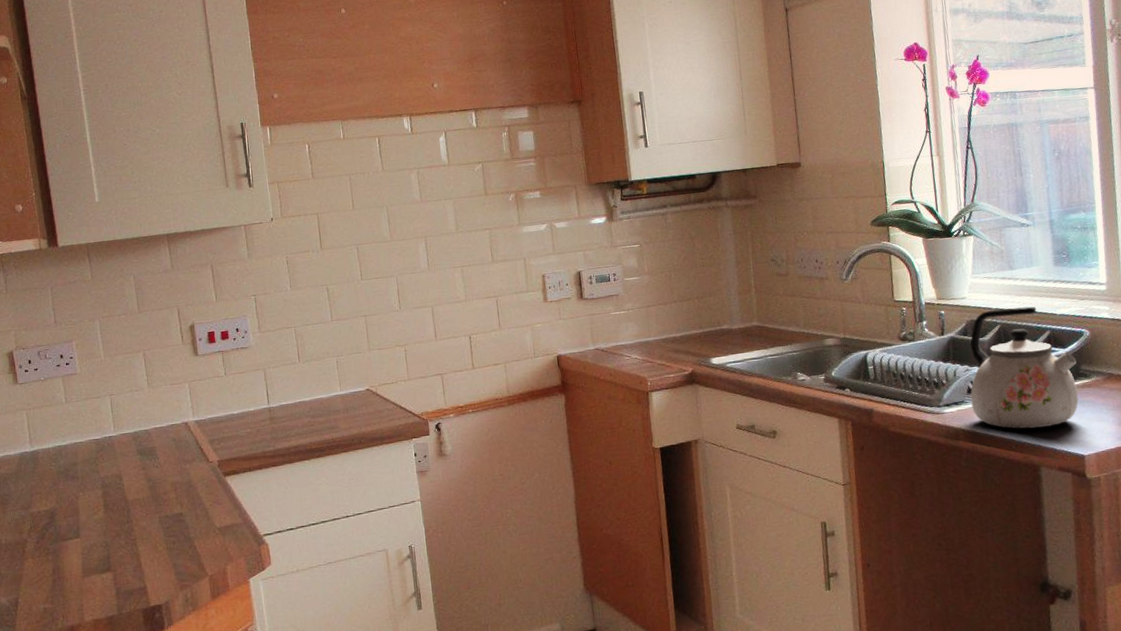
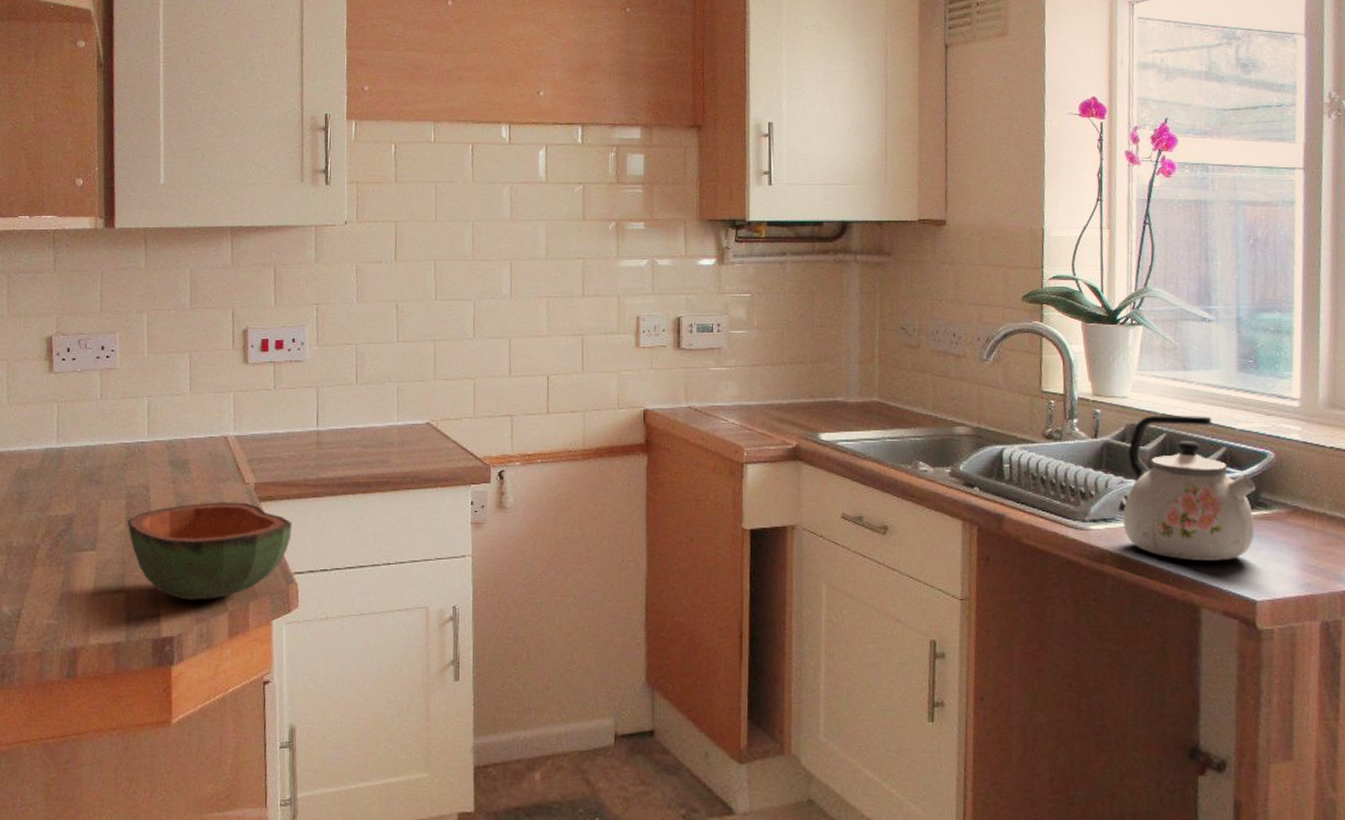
bowl: none [105,478,257,571] -> present [127,502,292,600]

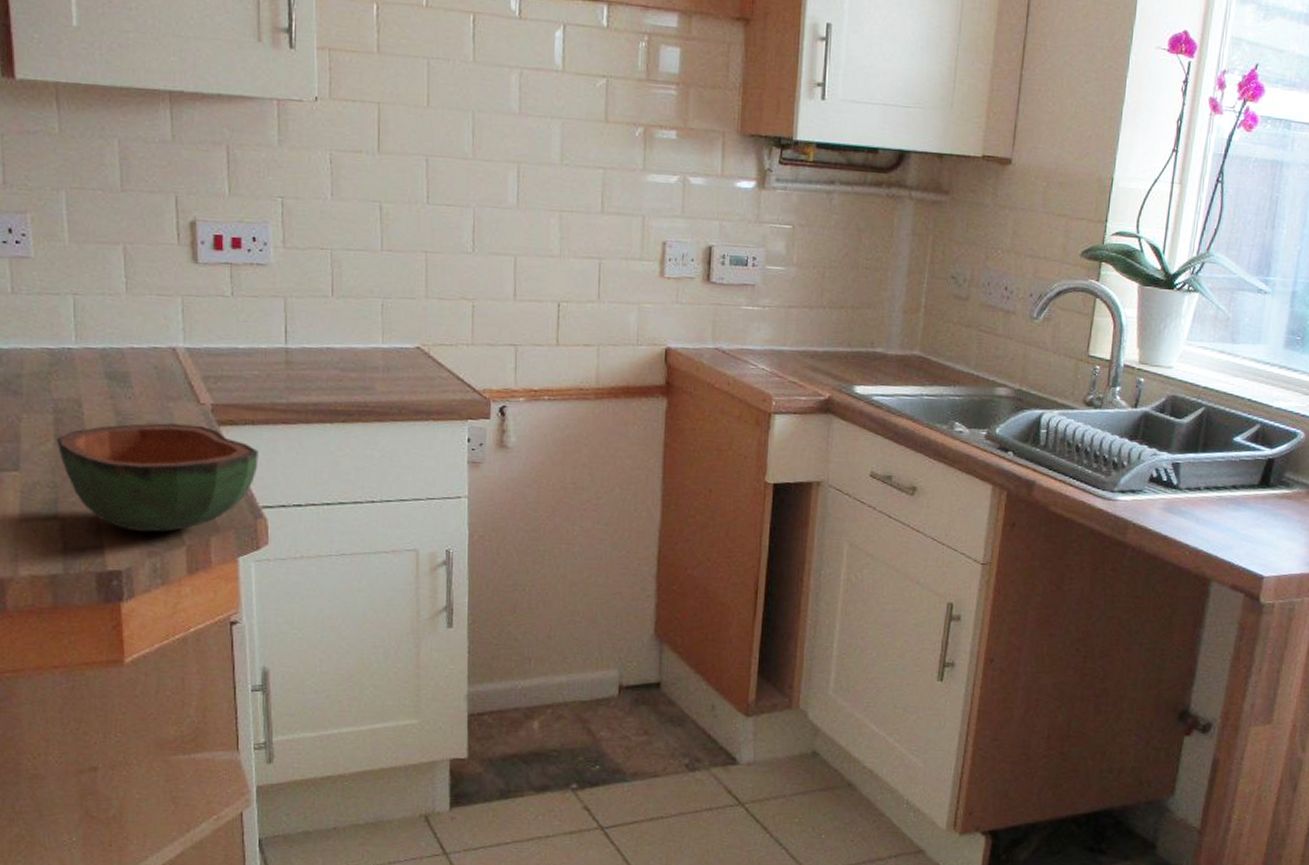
kettle: present [1123,415,1256,561] -> none [1150,387,1282,537]

